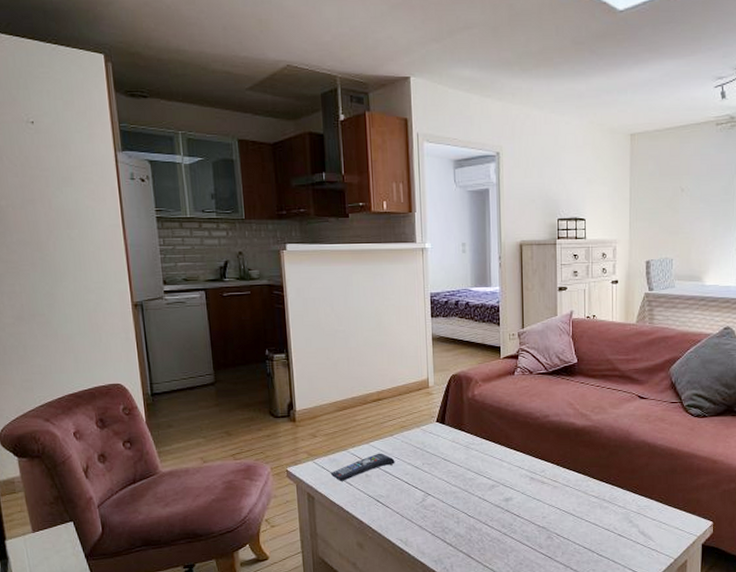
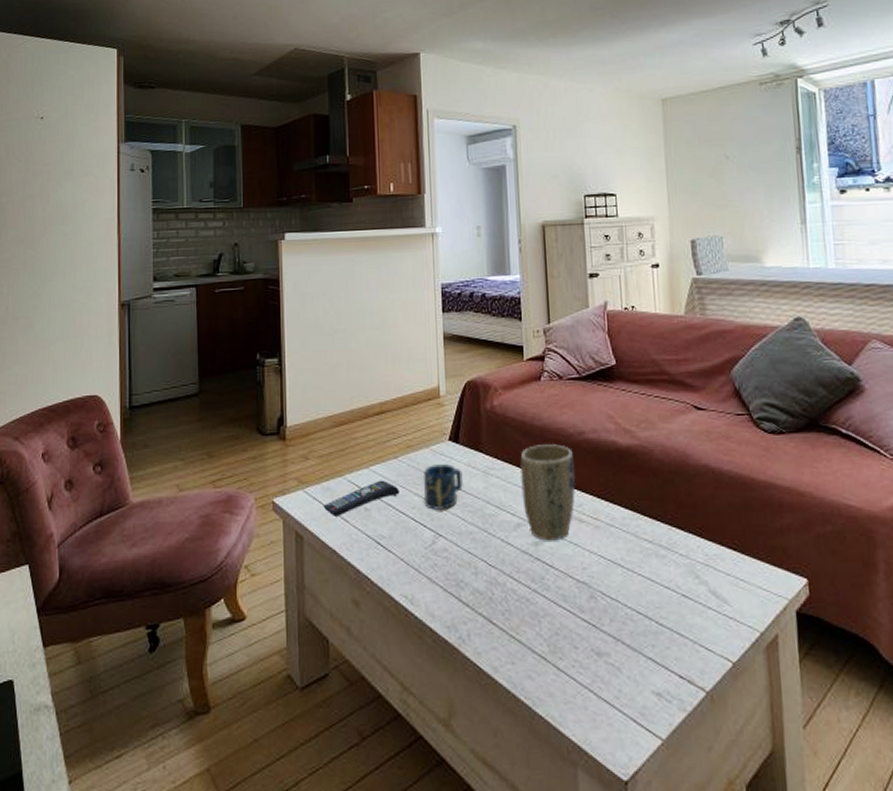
cup: none [415,440,448,475] -> present [424,464,463,510]
plant pot: none [495,425,539,498] -> present [520,444,575,541]

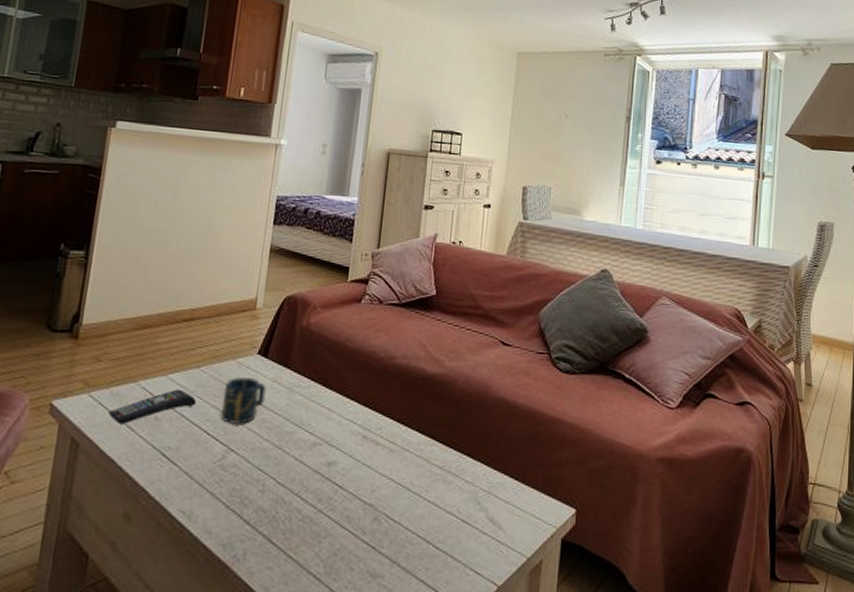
plant pot: present [520,444,575,541] -> none [323,366,381,462]

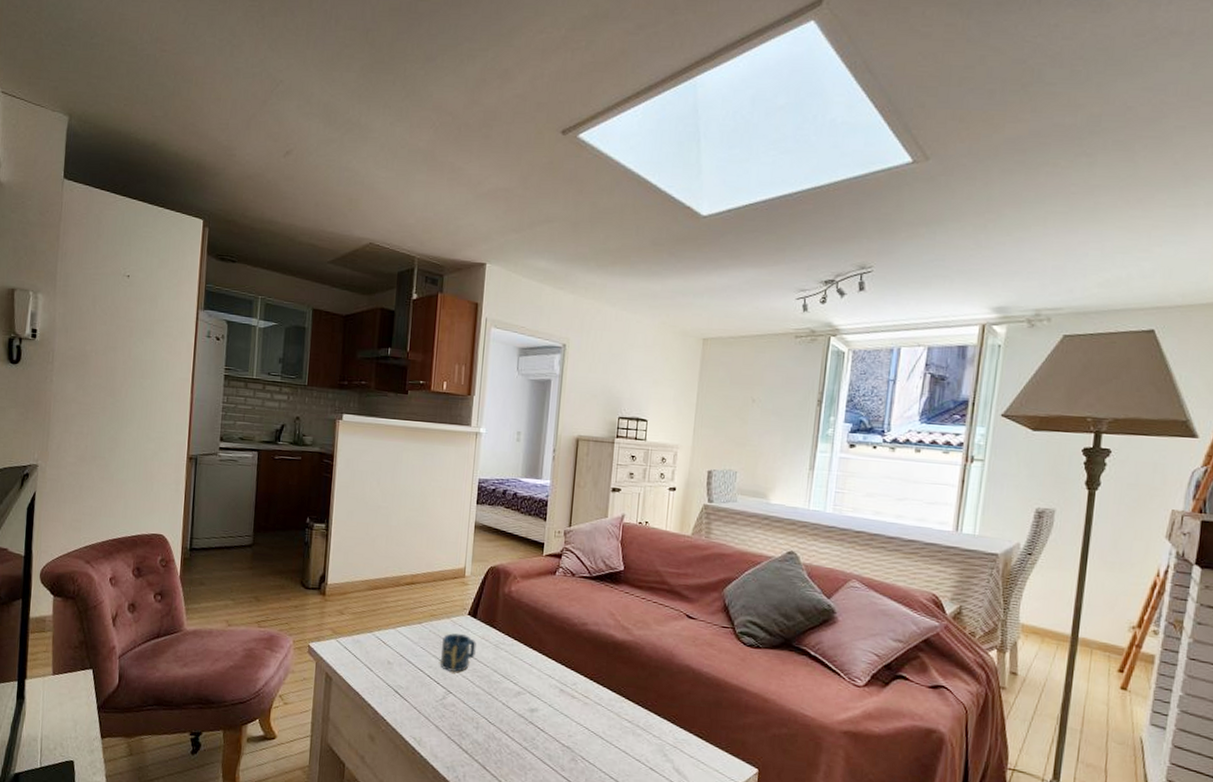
remote control: present [108,389,197,424] -> none [352,640,420,665]

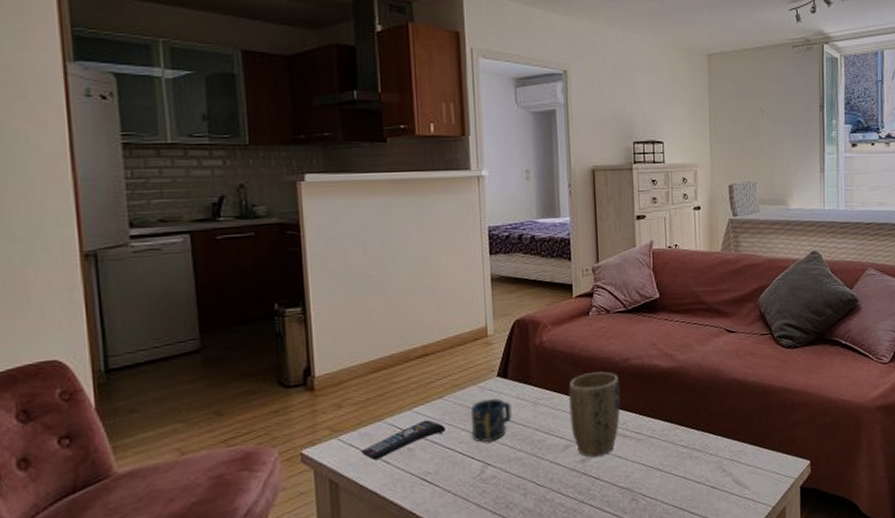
remote control: none [352,640,420,665] -> present [360,419,446,460]
plant pot: none [525,629,575,710] -> present [568,371,620,458]

